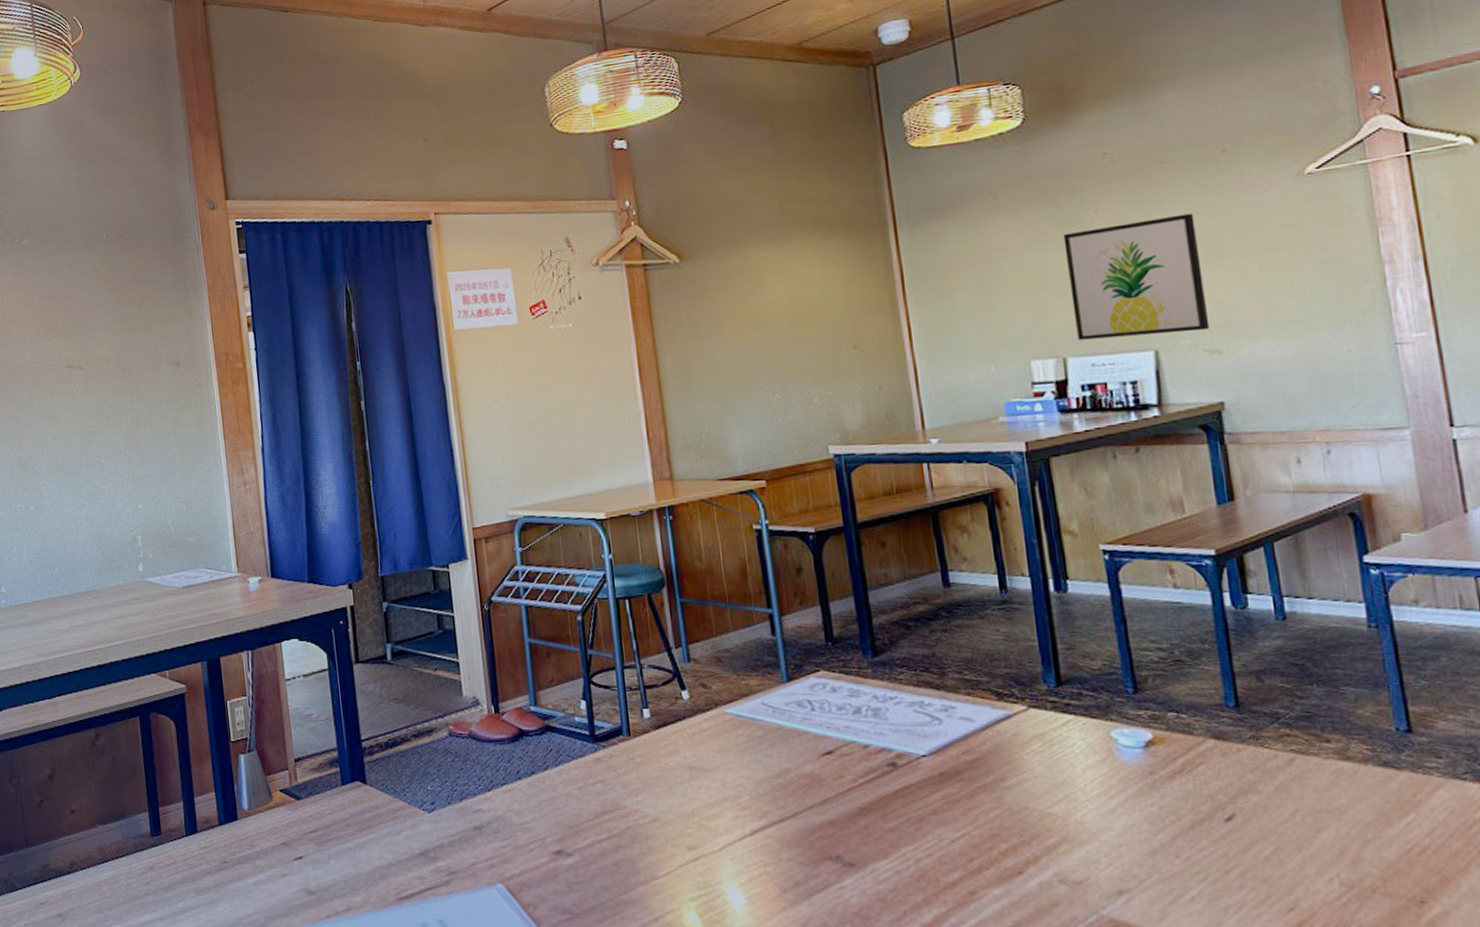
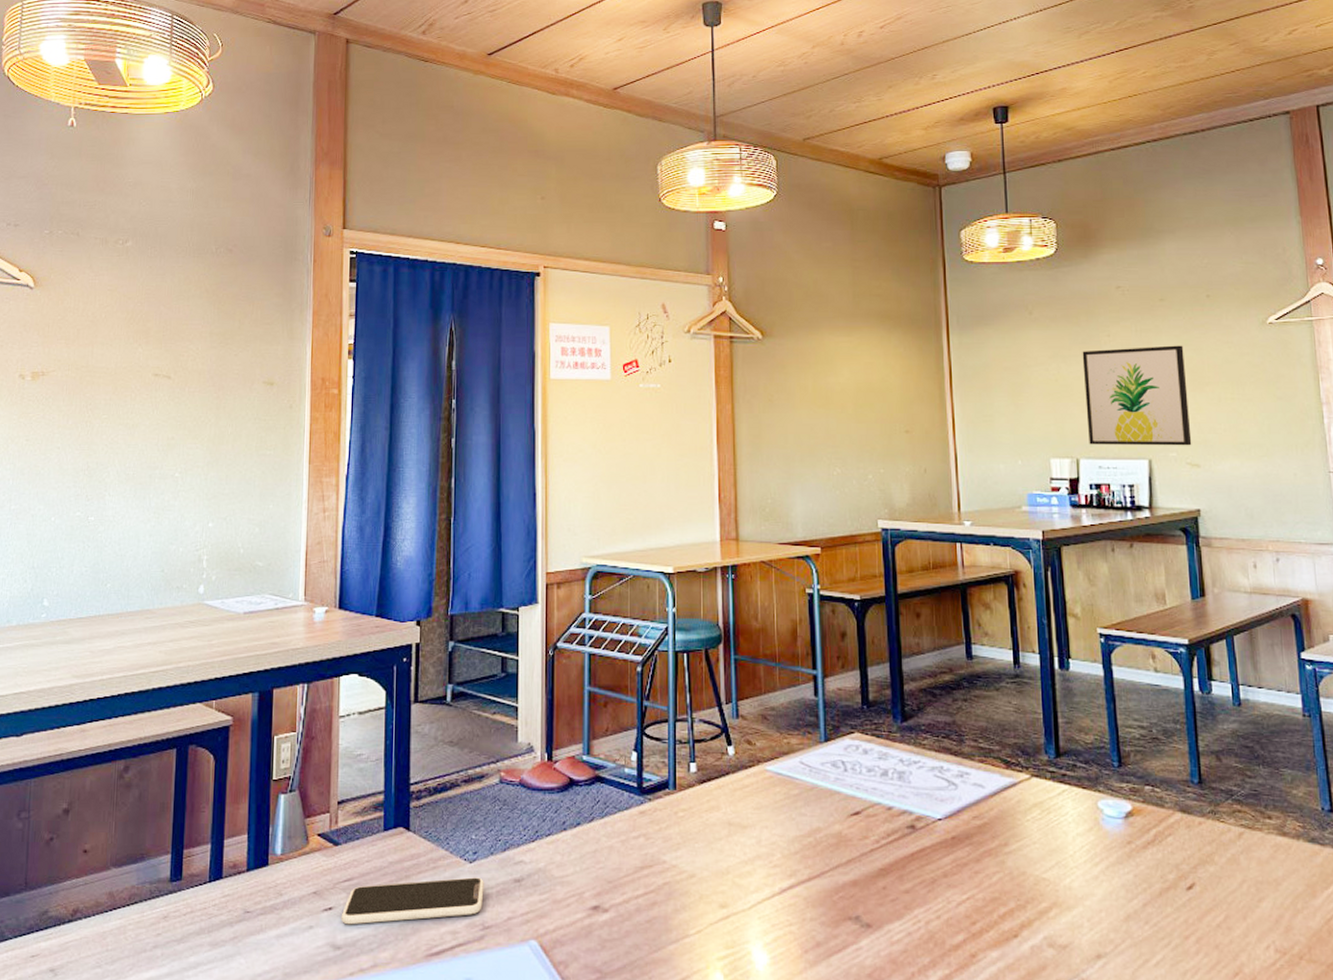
smartphone: none [311,826,446,872] -> present [341,877,484,925]

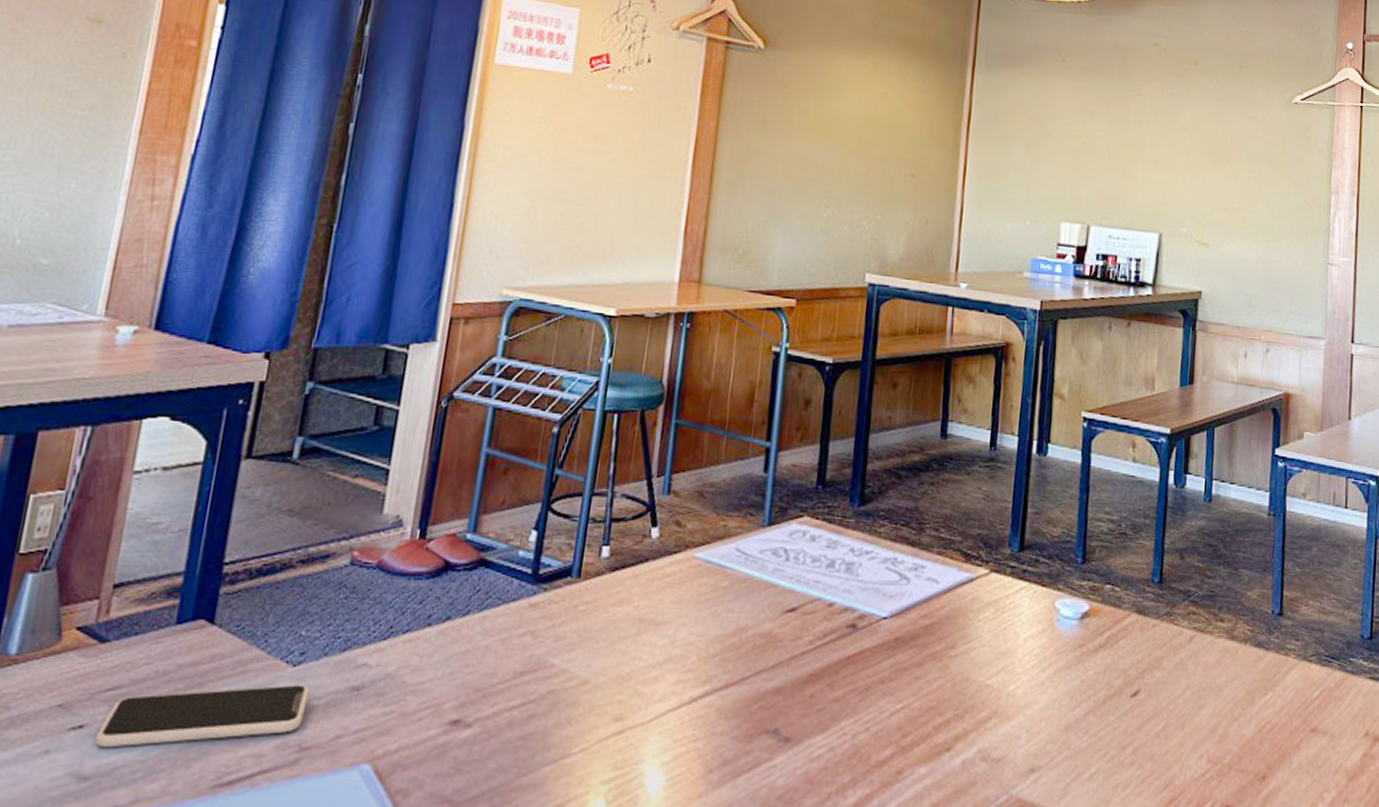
wall art: present [1082,345,1192,446] -> none [1102,108,1210,223]

